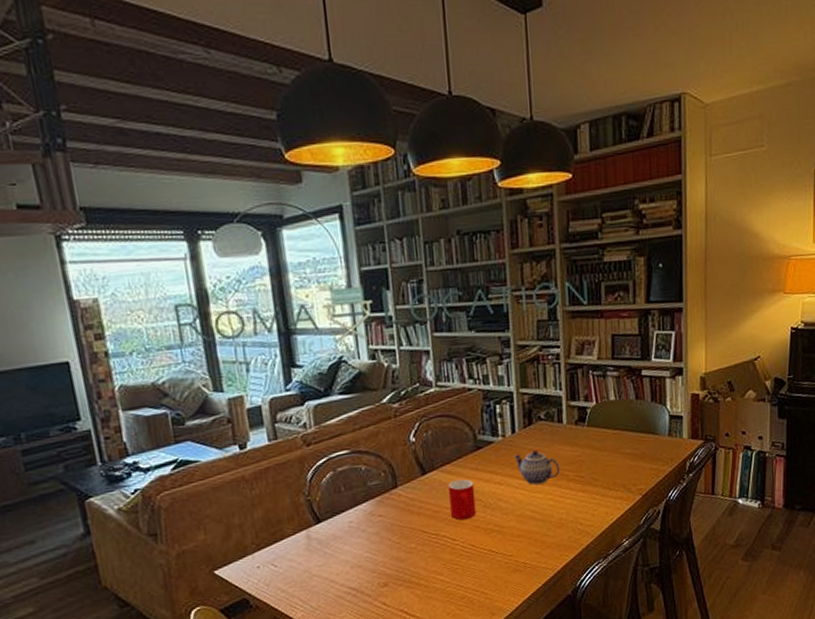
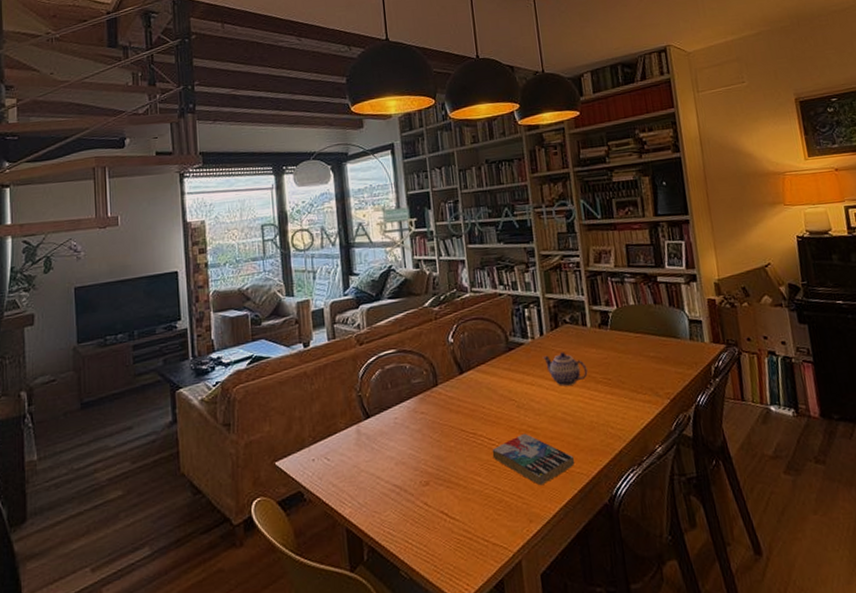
cup: present [447,479,477,521] -> none [483,379,511,420]
book: none [455,532,541,581] -> present [492,433,575,486]

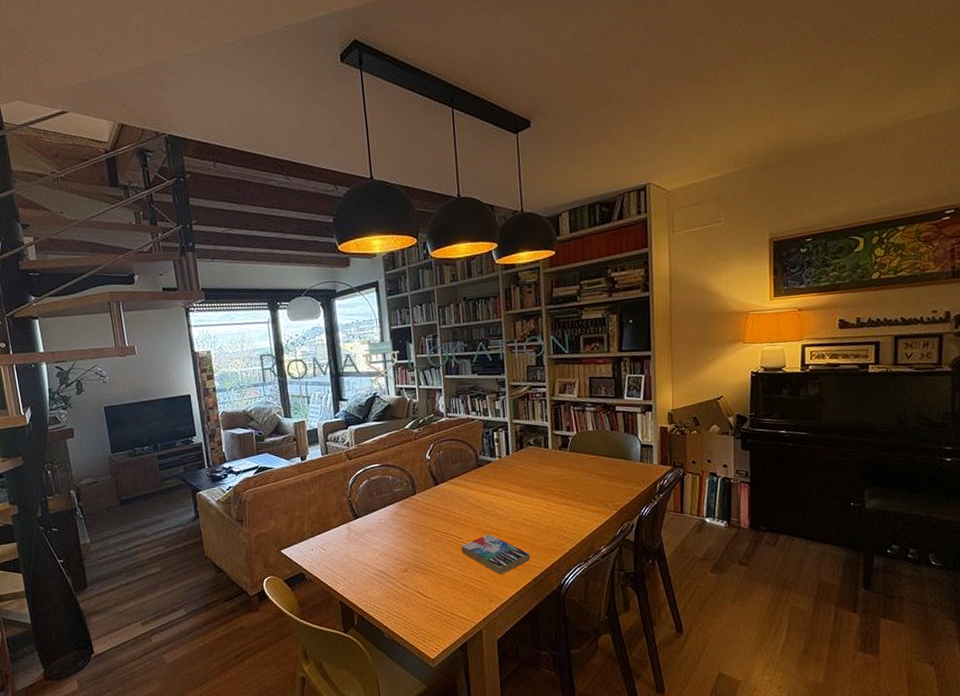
teapot: present [543,352,588,386] -> none [508,469,547,497]

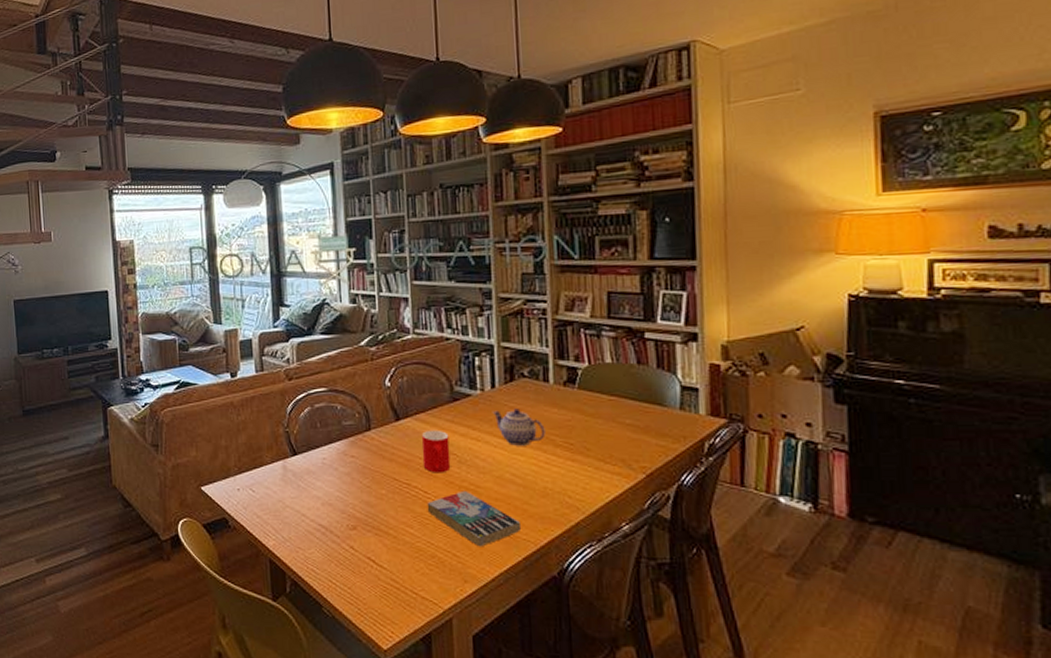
cup: none [455,490,478,523] -> present [421,429,451,473]
teapot: none [508,469,547,497] -> present [493,408,546,446]

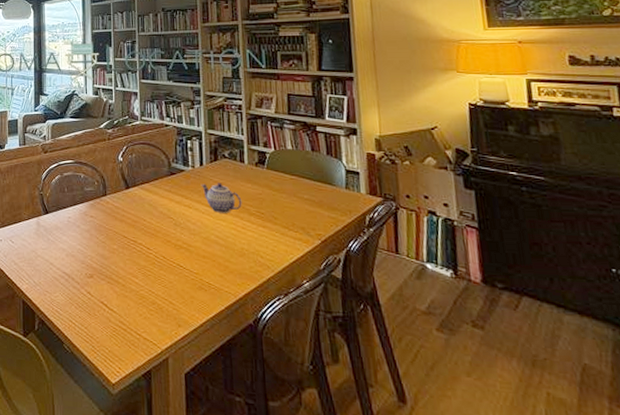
cup: present [421,429,451,473] -> none [145,197,168,233]
book: present [427,490,522,547] -> none [149,248,224,297]

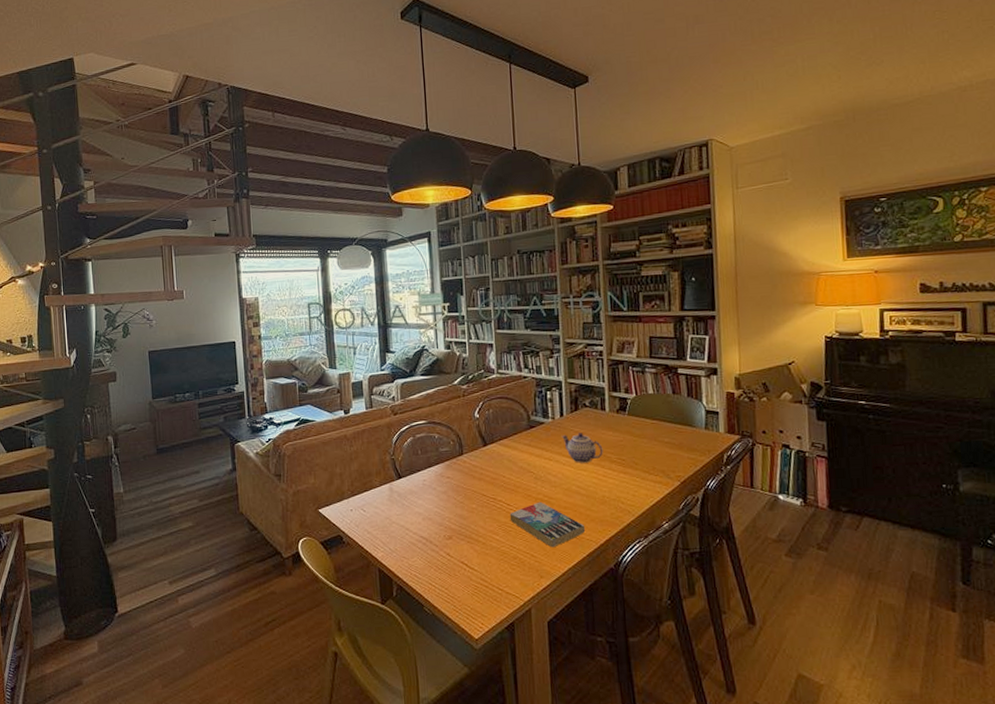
book: none [149,248,224,297] -> present [509,501,586,548]

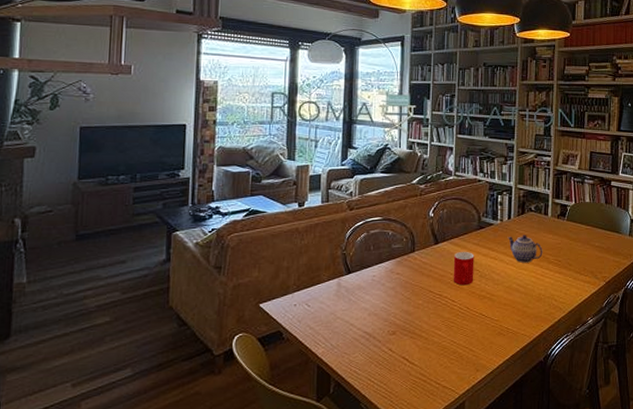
cup: none [504,452,529,489] -> present [453,251,474,286]
book: present [509,501,586,548] -> none [453,298,521,342]

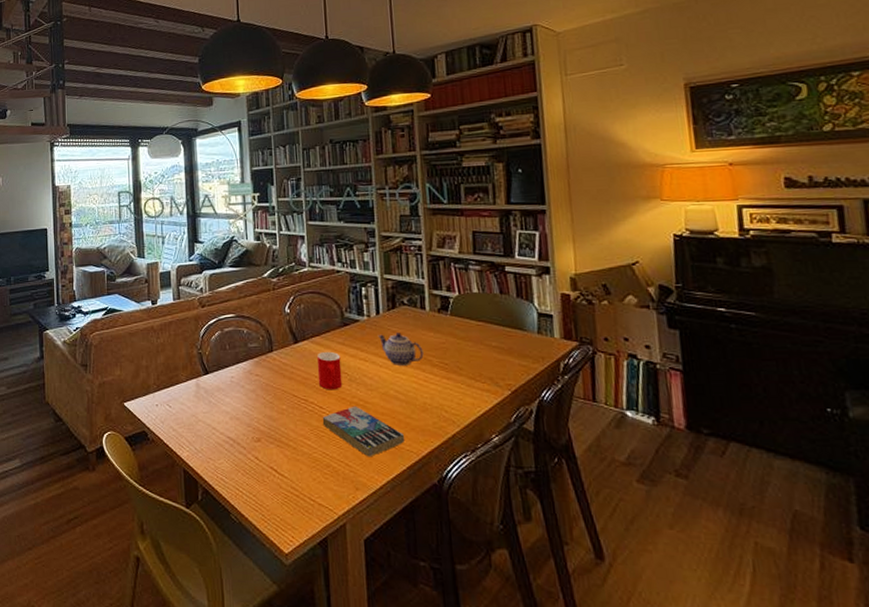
book: none [453,298,521,342] -> present [322,406,405,457]

